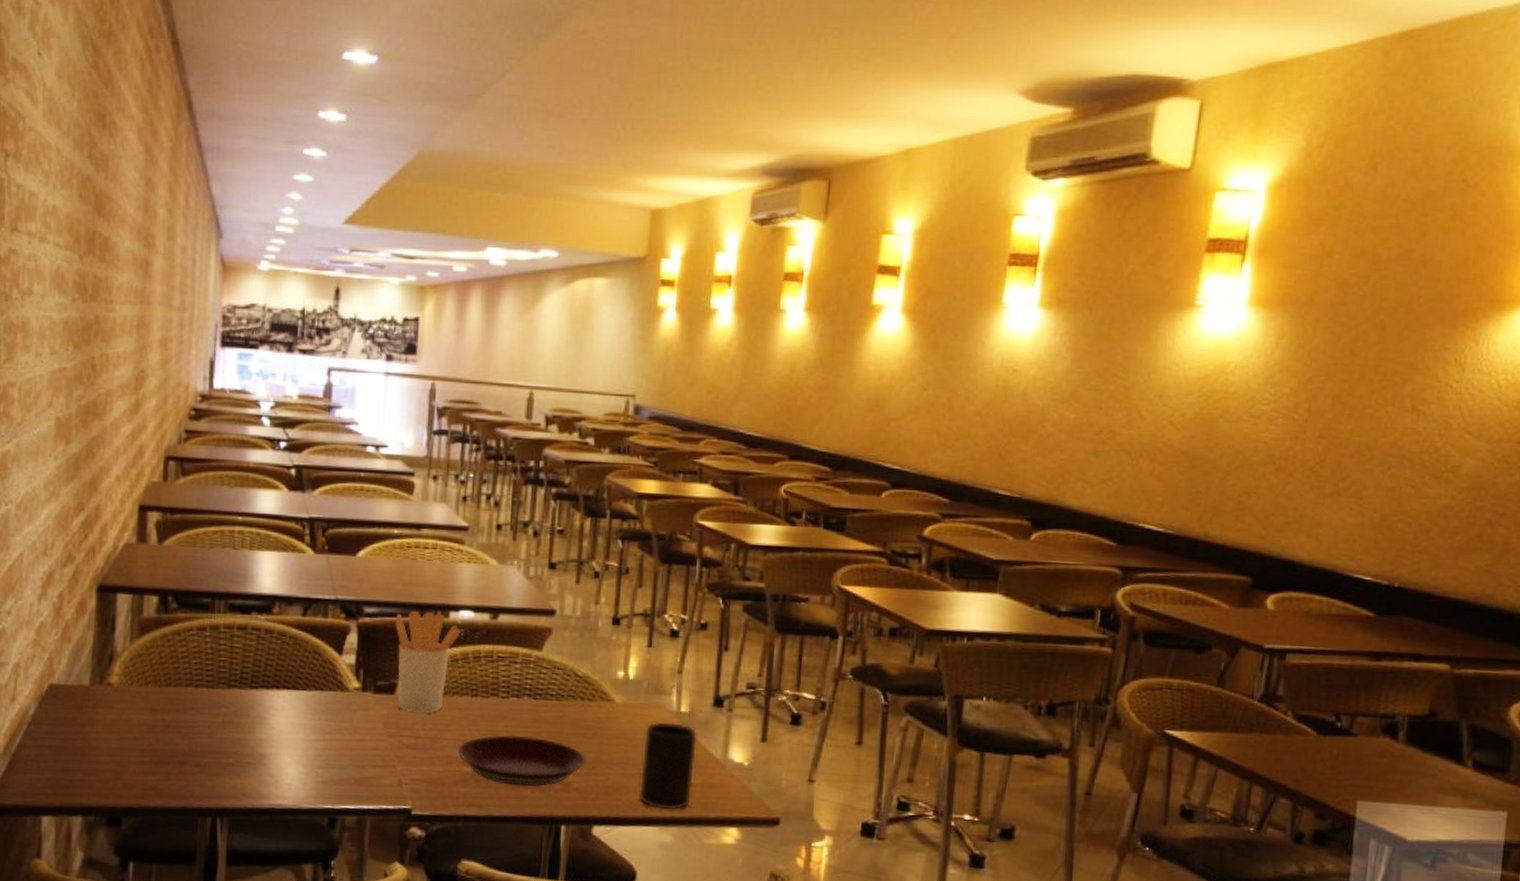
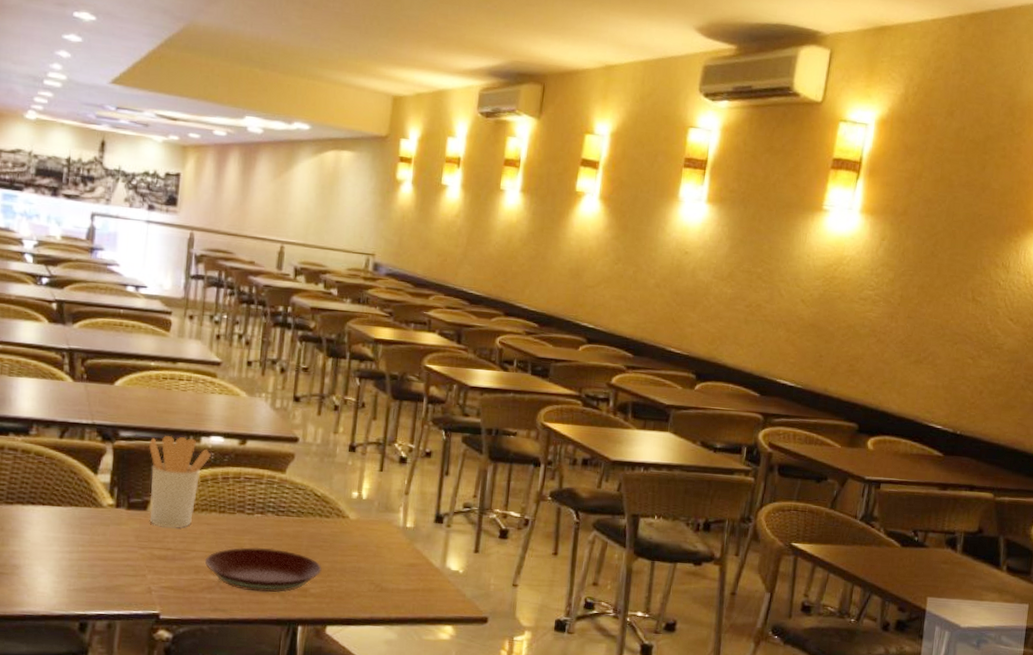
cup: present [638,720,698,811] -> none [367,535,421,613]

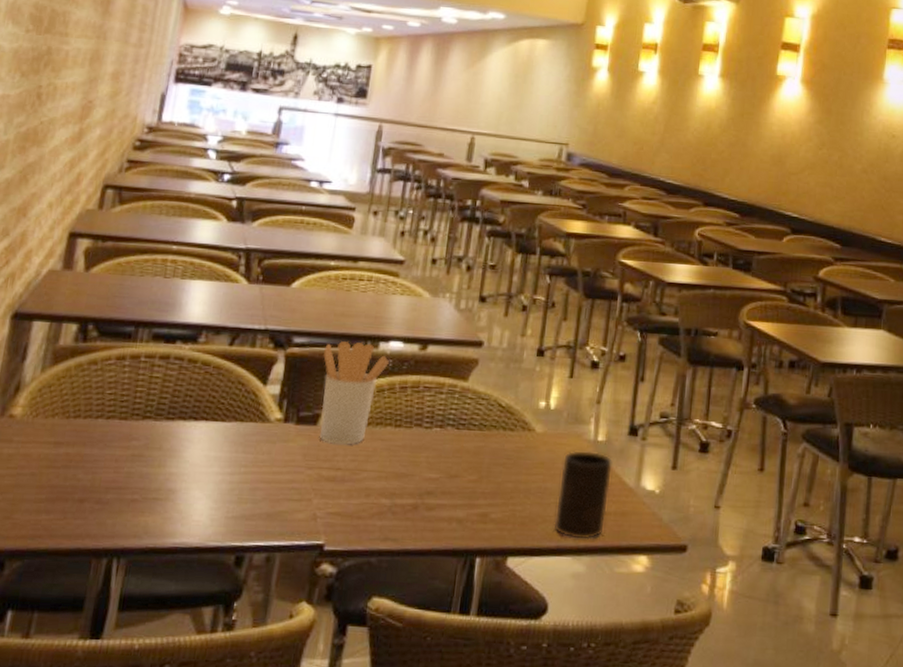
plate: present [204,547,322,593] -> none [376,465,504,519]
cup: none [367,535,421,613] -> present [553,450,614,541]

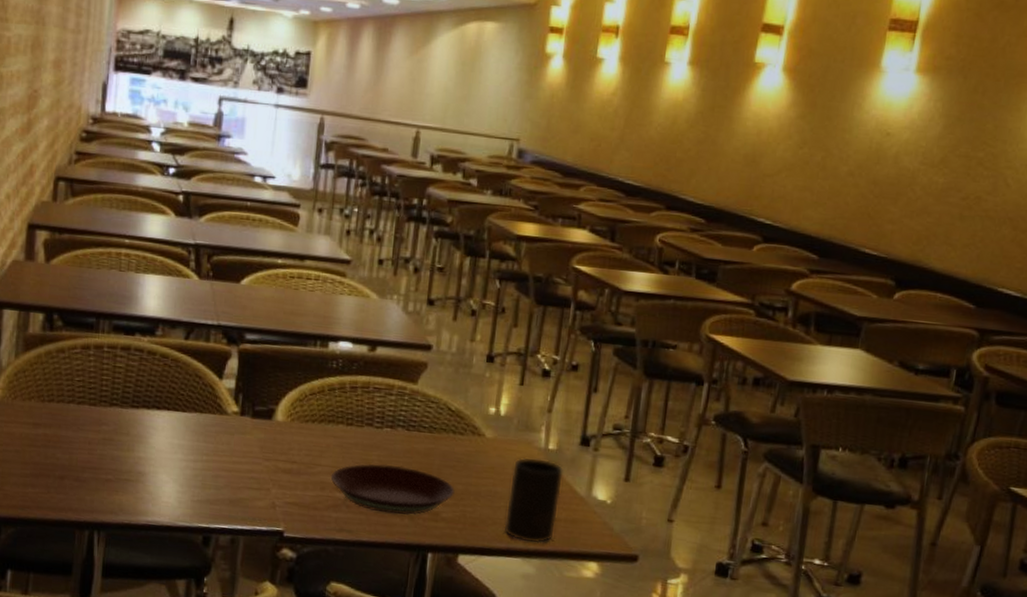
utensil holder: present [319,341,389,445] -> none [274,339,339,440]
plate: none [376,465,504,519] -> present [330,463,455,515]

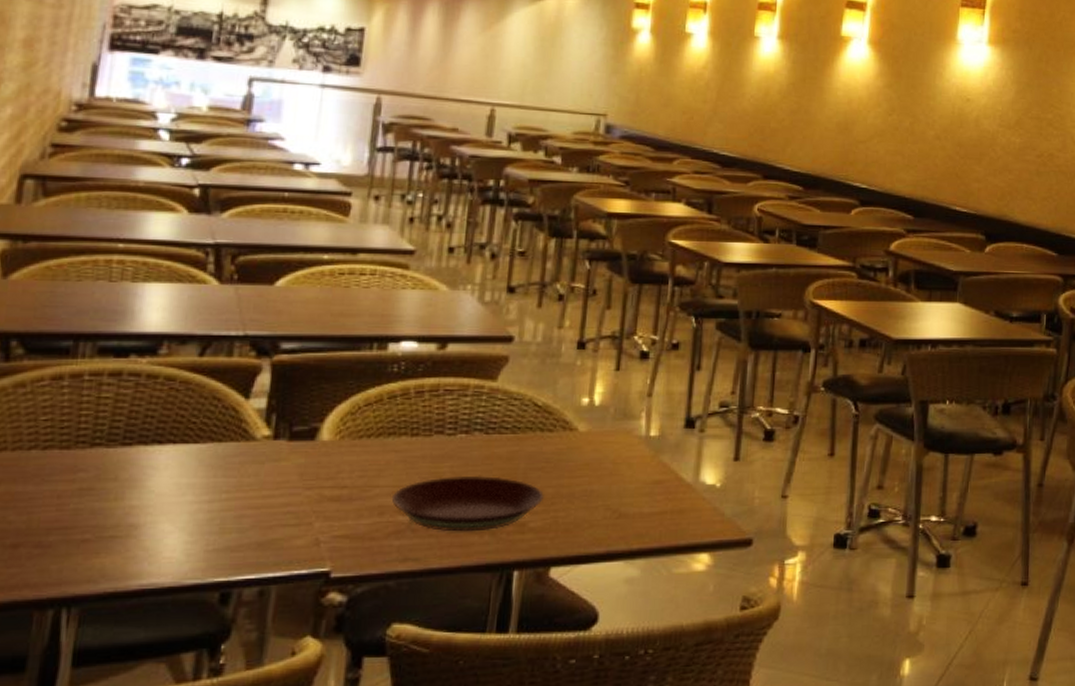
cup: present [503,457,564,544] -> none [602,447,668,543]

